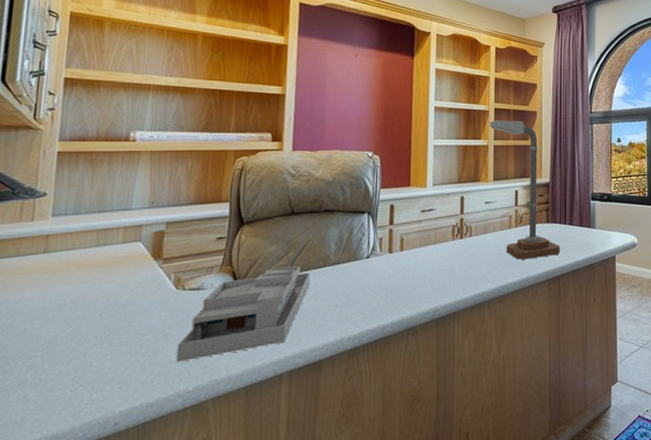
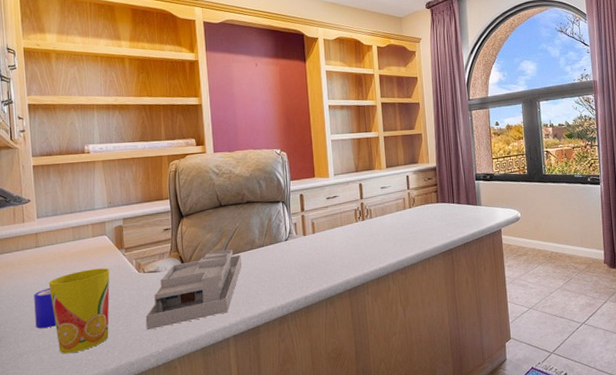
mug: none [26,304,56,357] -> present [34,287,56,328]
cup: none [52,282,139,391] -> present [48,268,110,354]
desk lamp: present [489,120,560,260] -> none [378,112,451,237]

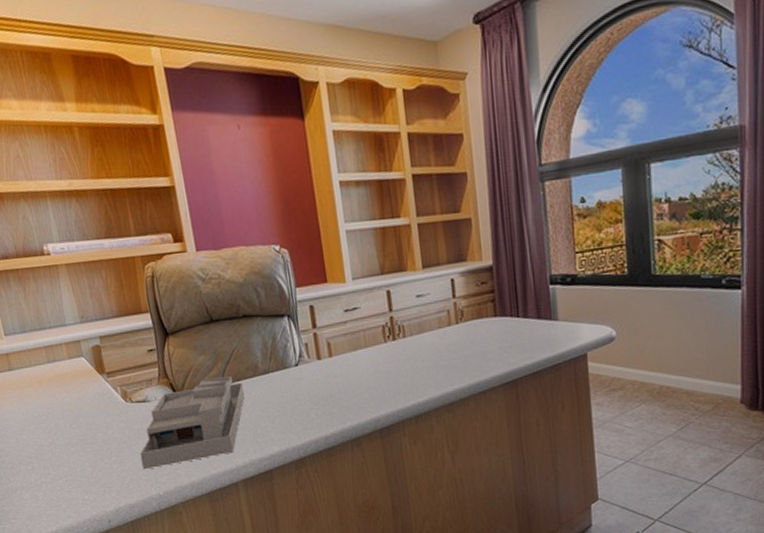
mug: present [34,287,56,328] -> none [16,417,45,462]
cup: present [48,268,110,354] -> none [29,395,103,492]

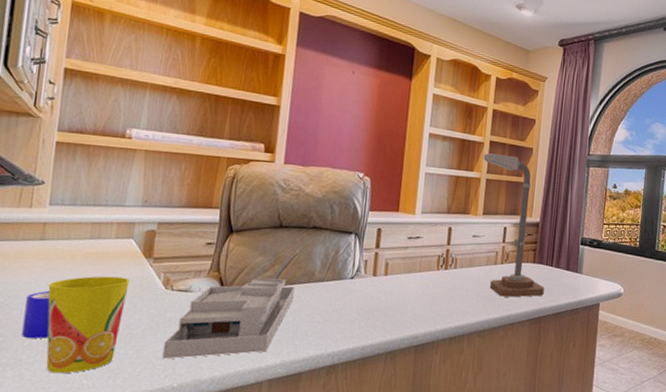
mug: none [16,417,45,462] -> present [22,290,51,338]
cup: none [29,395,103,492] -> present [46,276,130,374]
desk lamp: none [408,187,514,362] -> present [483,153,544,297]

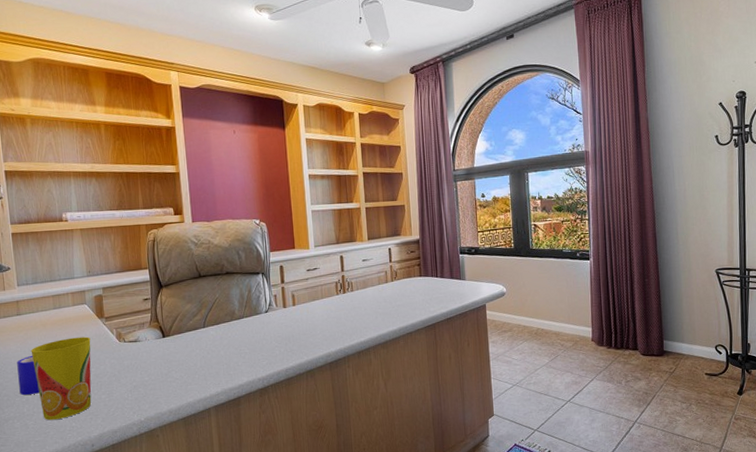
desk organizer: present [162,278,296,359] -> none [127,320,222,399]
desk lamp: present [483,153,544,297] -> none [359,182,434,310]

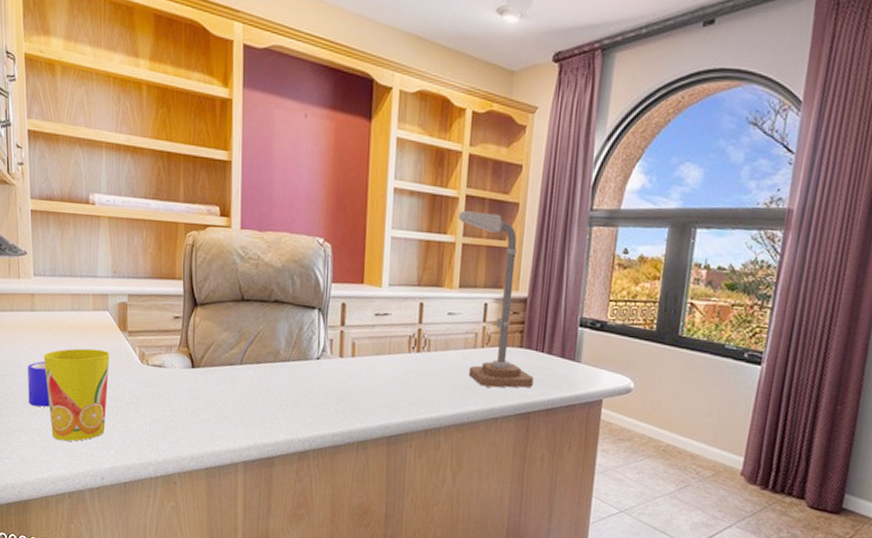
desk lamp: none [359,182,434,310] -> present [458,211,533,388]

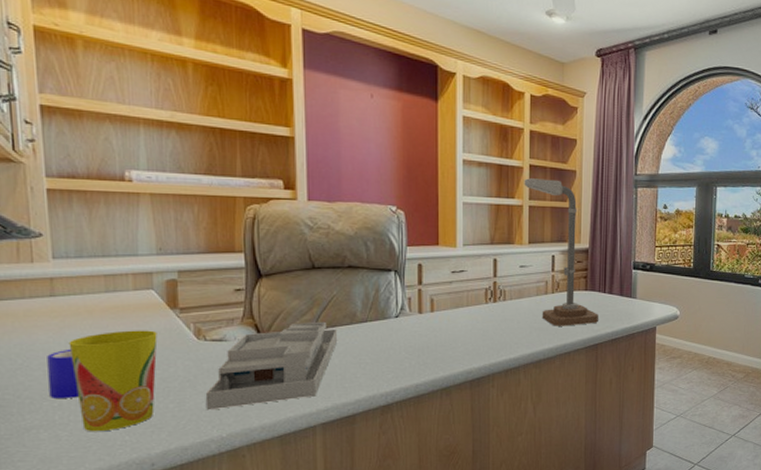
desk organizer: none [146,356,262,434] -> present [205,321,338,411]

